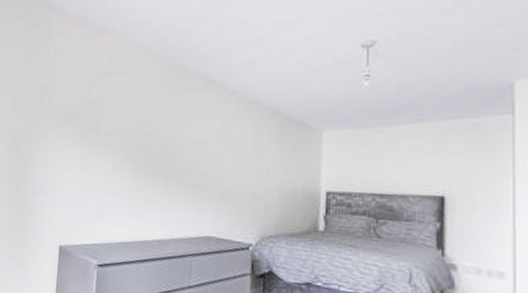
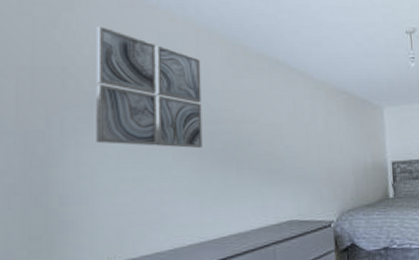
wall art: none [59,52,143,159] -> present [96,26,203,149]

